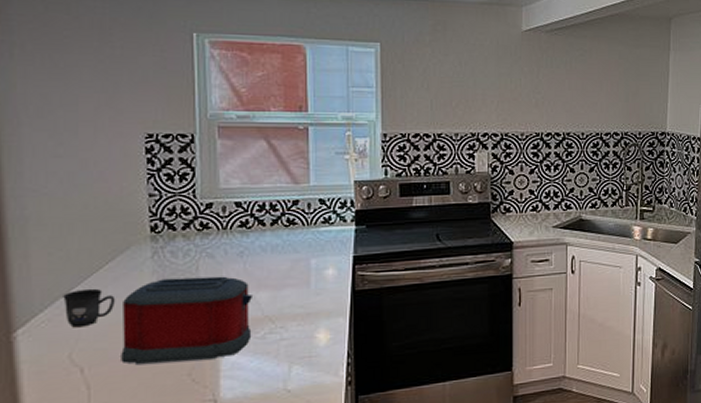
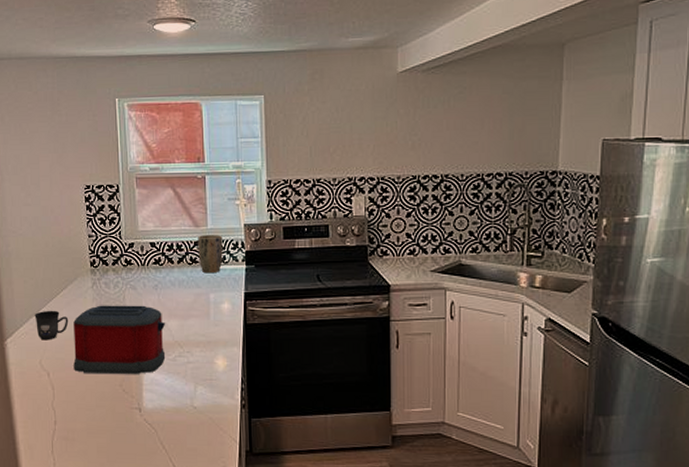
plant pot: none [297,193,328,236] -> present [198,235,223,274]

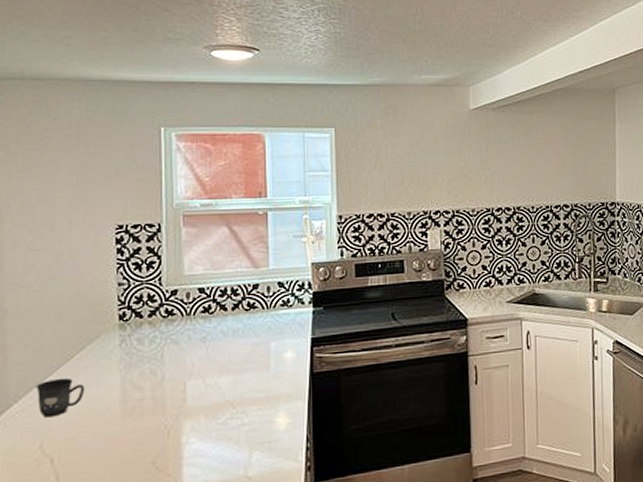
toaster: present [73,305,166,374] -> none [89,362,216,453]
plant pot: present [198,235,223,274] -> none [257,276,287,320]

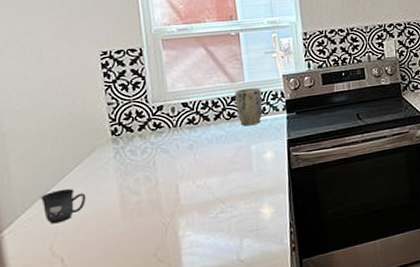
plant pot: none [257,276,287,320] -> present [235,87,263,126]

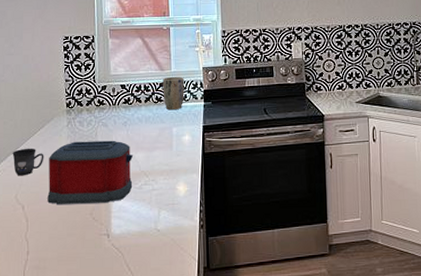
toaster: none [93,167,206,251] -> present [47,140,134,204]

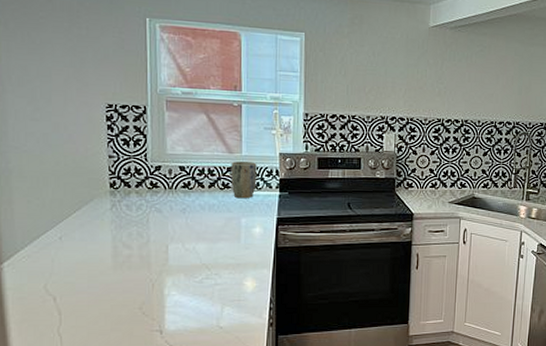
mug: present [12,148,44,176] -> none [39,232,82,264]
toaster: present [47,140,134,204] -> none [86,227,194,297]

